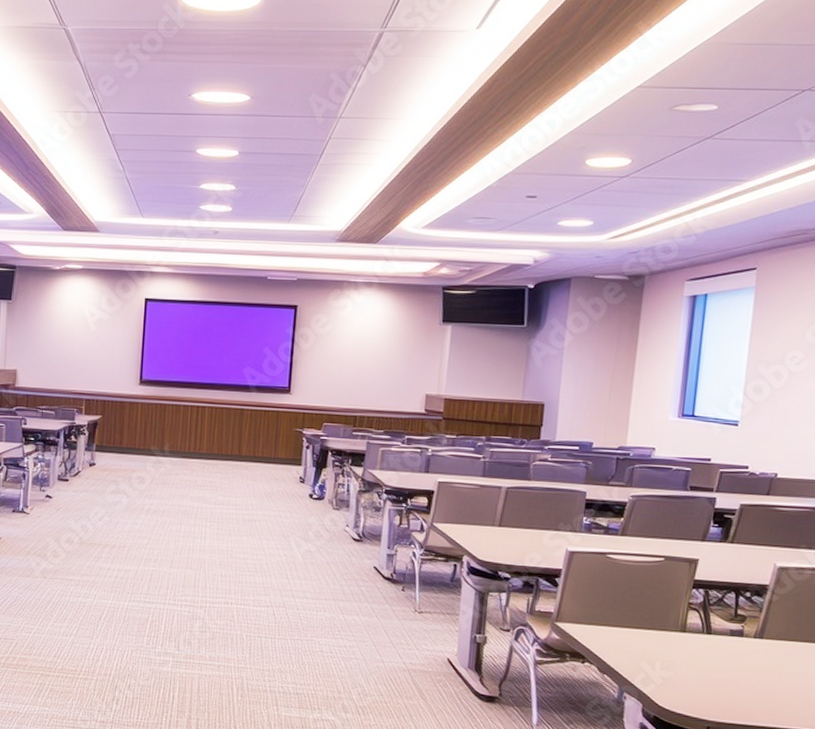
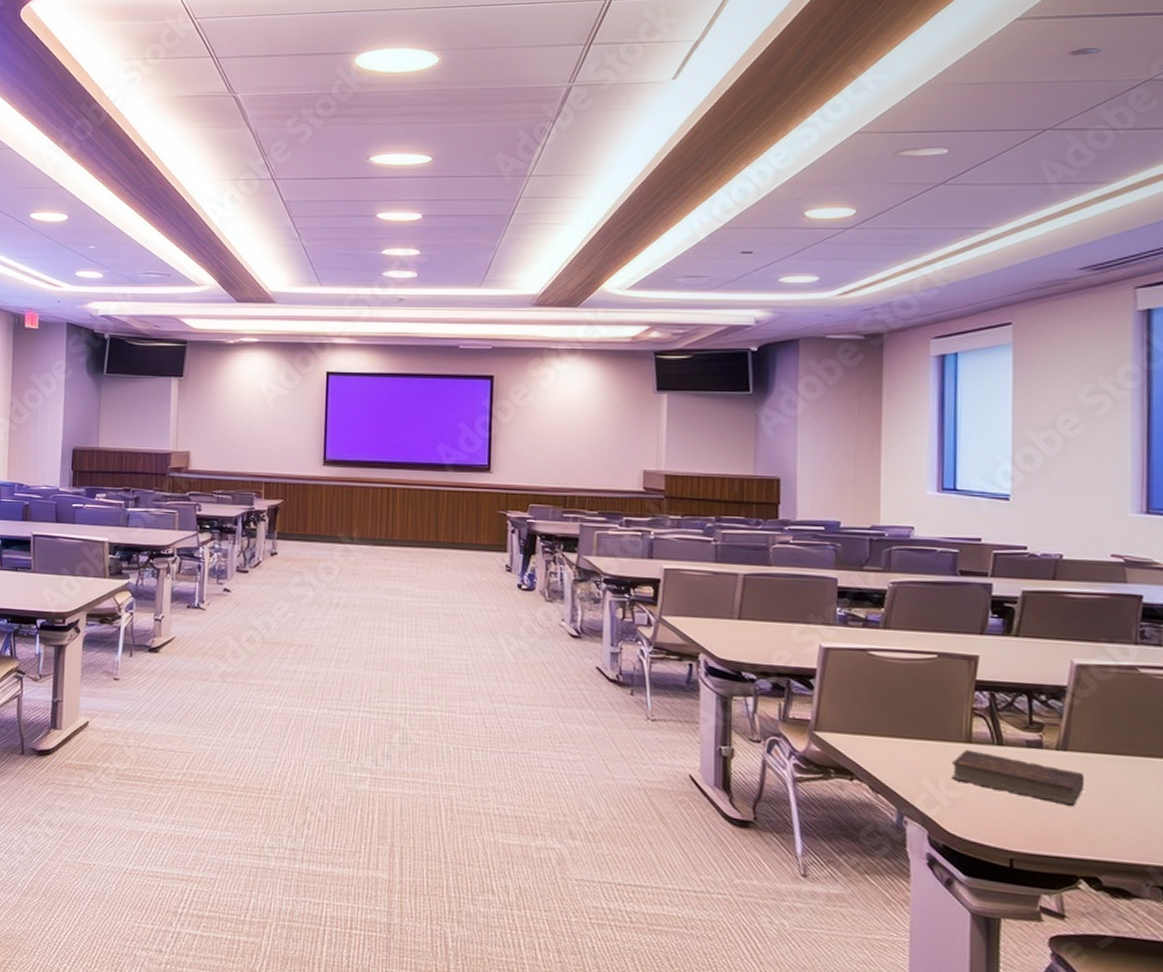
book: none [665,637,775,684] -> present [951,749,1085,806]

